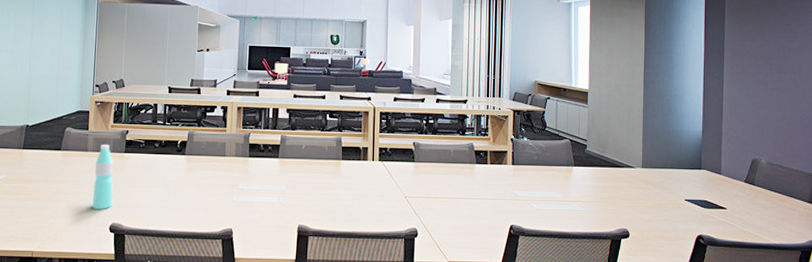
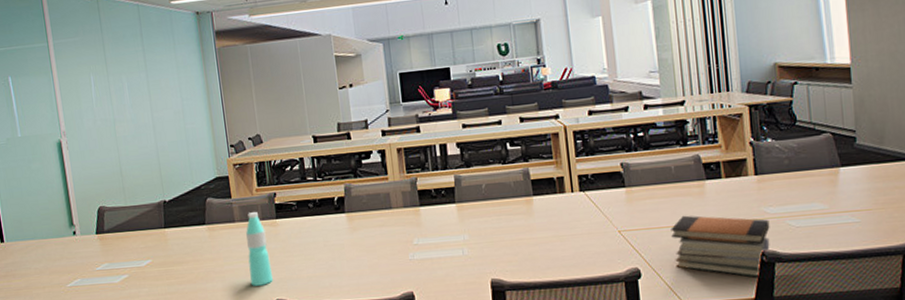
book stack: none [445,190,519,246] -> present [671,215,770,277]

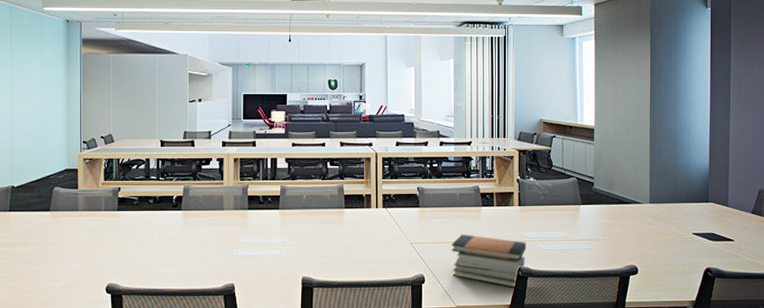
water bottle: present [246,211,274,286] -> none [86,202,108,270]

